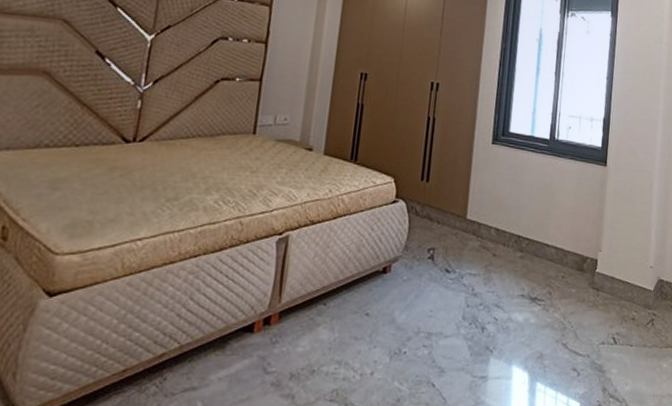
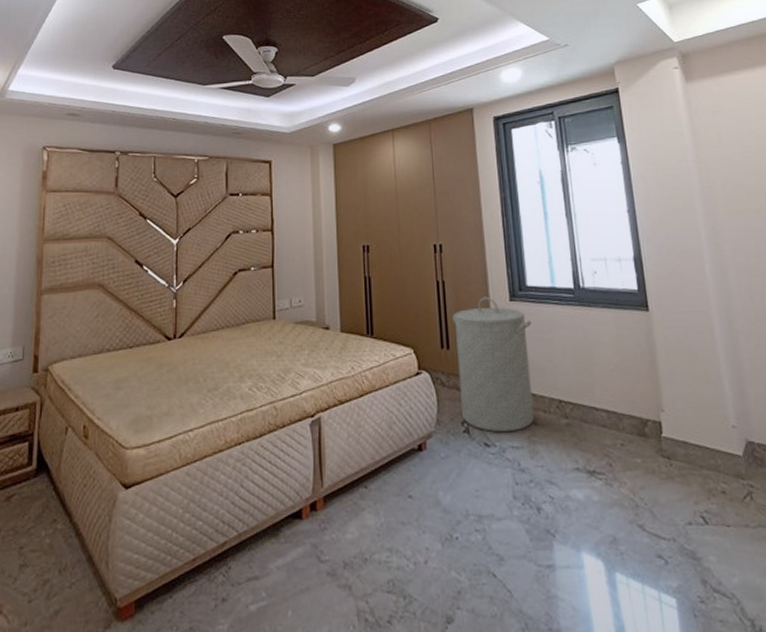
laundry hamper: none [429,137,508,261] -> present [452,297,534,433]

